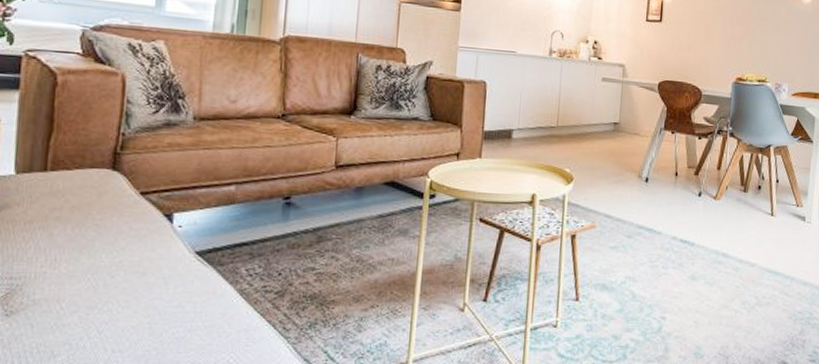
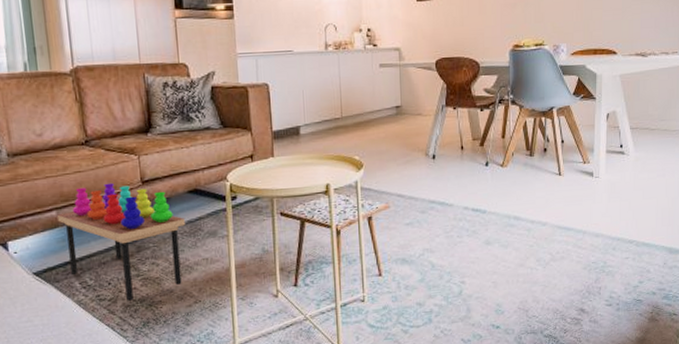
stacking toy: none [236,162,376,297] -> present [58,183,185,301]

